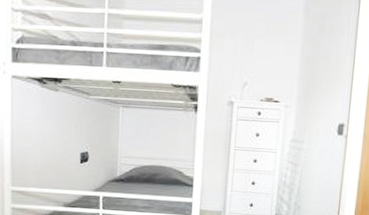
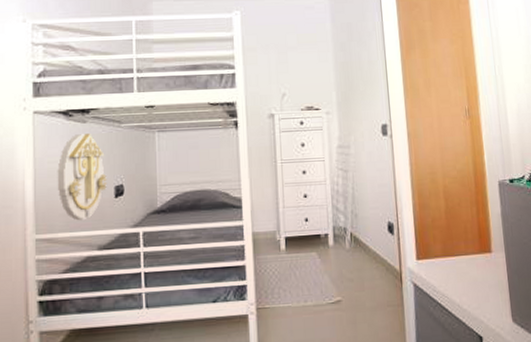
wall decoration: none [31,101,74,180] -> present [57,134,107,221]

